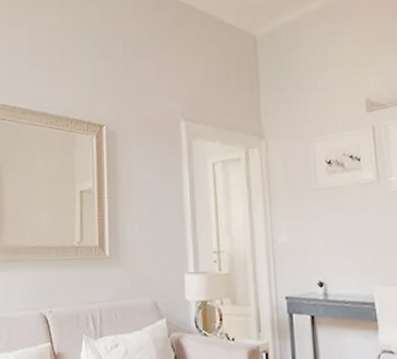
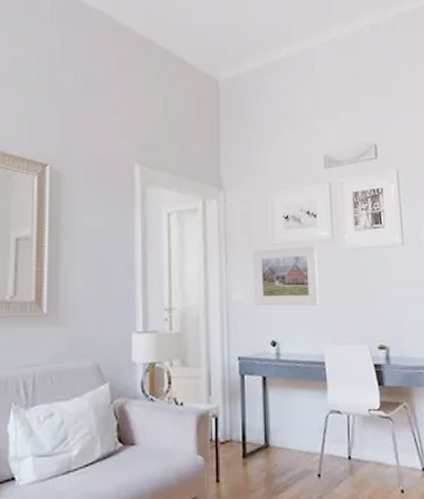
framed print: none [297,189,366,248] -> present [253,246,319,306]

